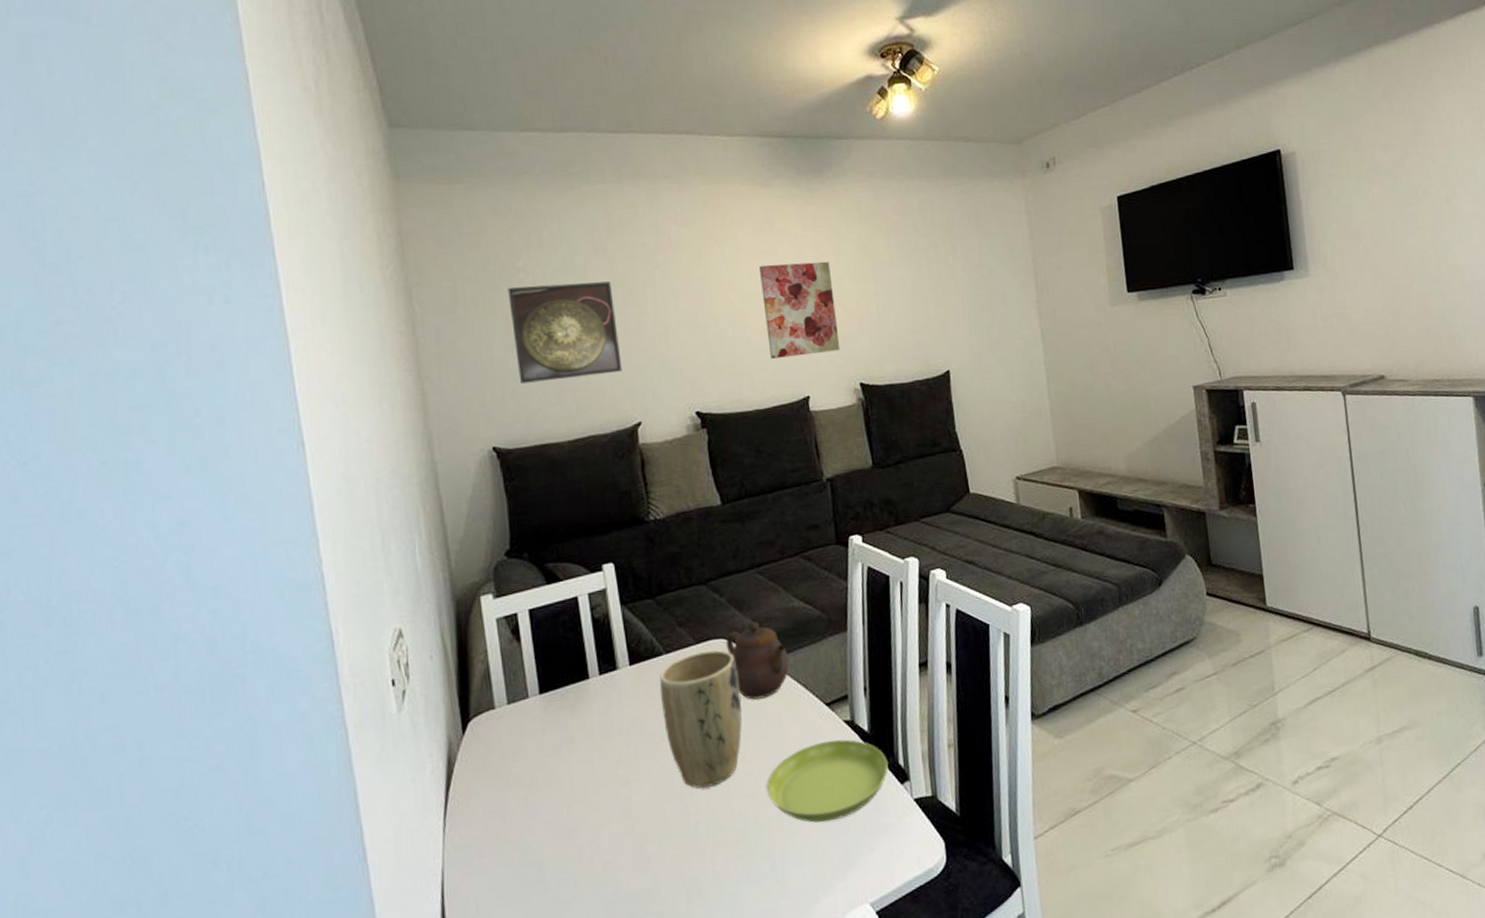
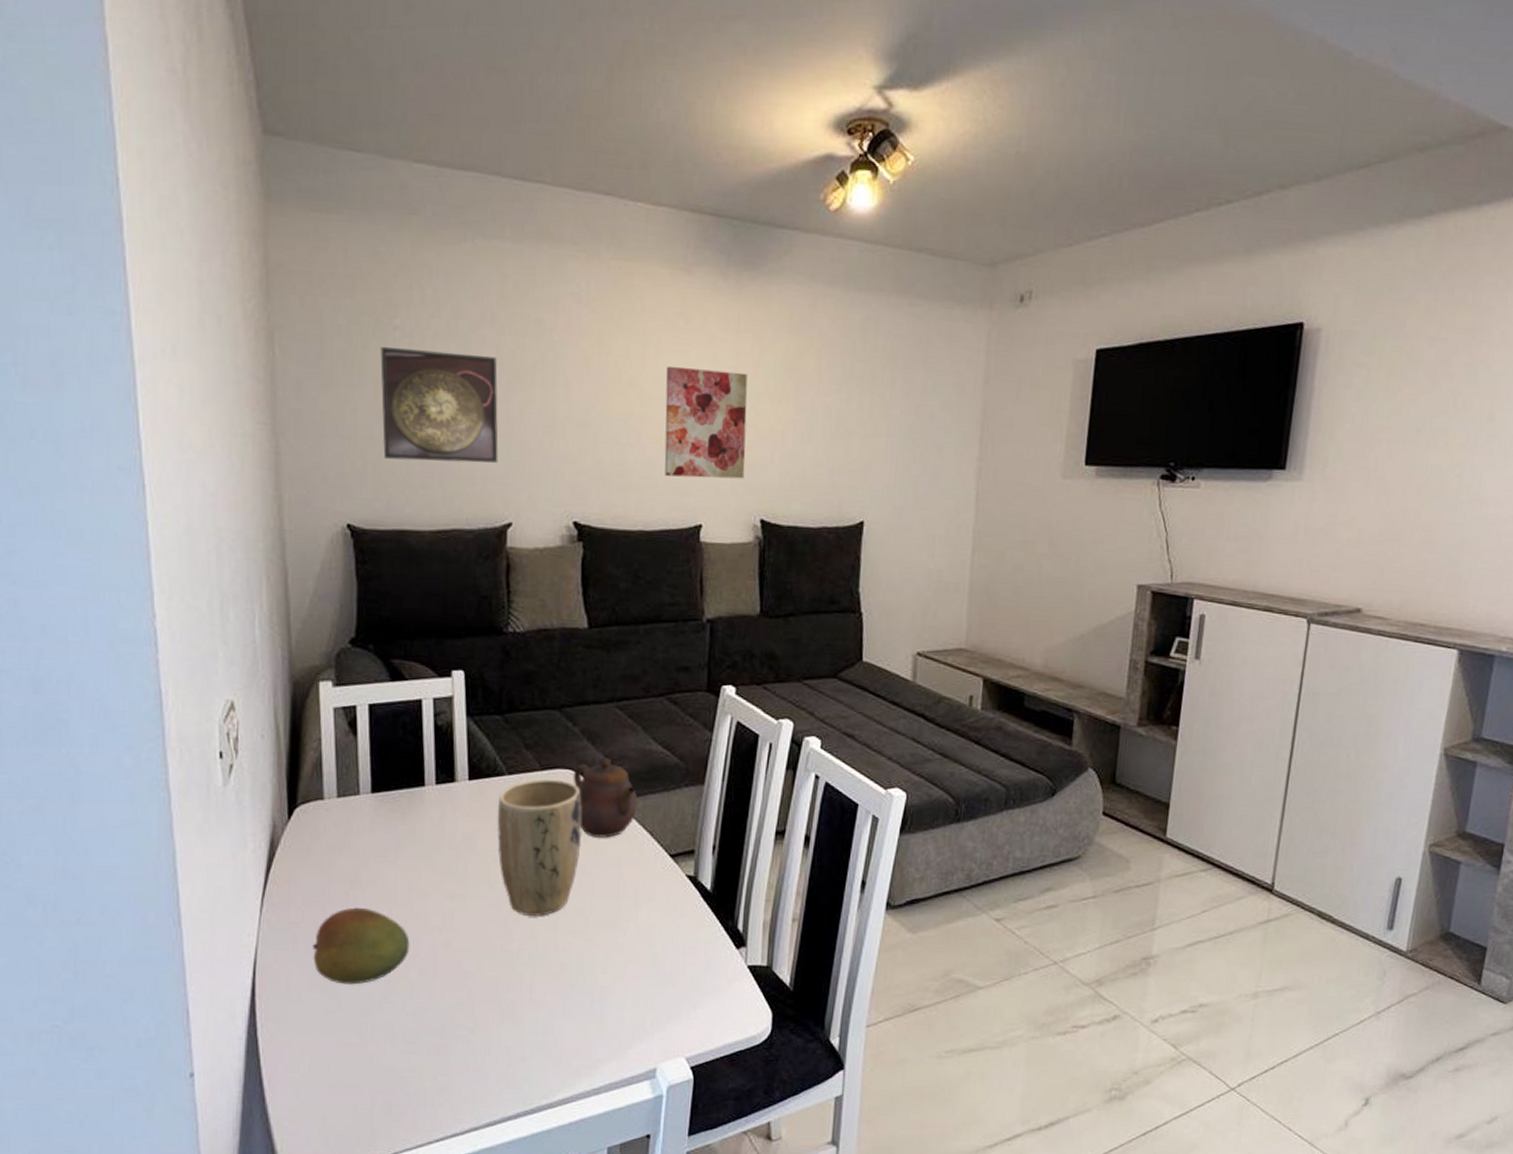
fruit: none [497,809,592,892] -> present [312,907,410,985]
saucer: present [767,739,889,823] -> none [596,892,726,972]

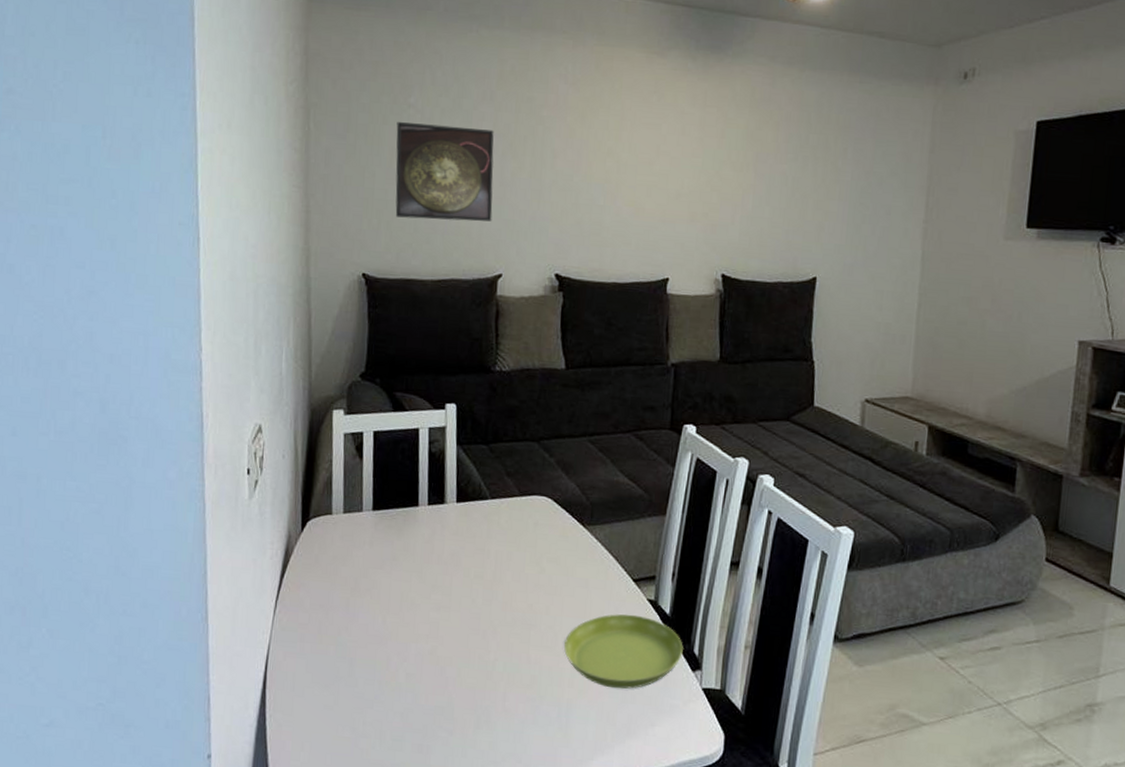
fruit: present [312,907,410,985] -> none [316,613,400,684]
plant pot: present [496,778,582,916] -> none [479,504,555,630]
teapot: present [573,757,638,838] -> none [548,486,606,561]
saucer: none [596,892,726,972] -> present [564,614,683,689]
wall art: present [664,366,748,479] -> none [636,137,713,238]

